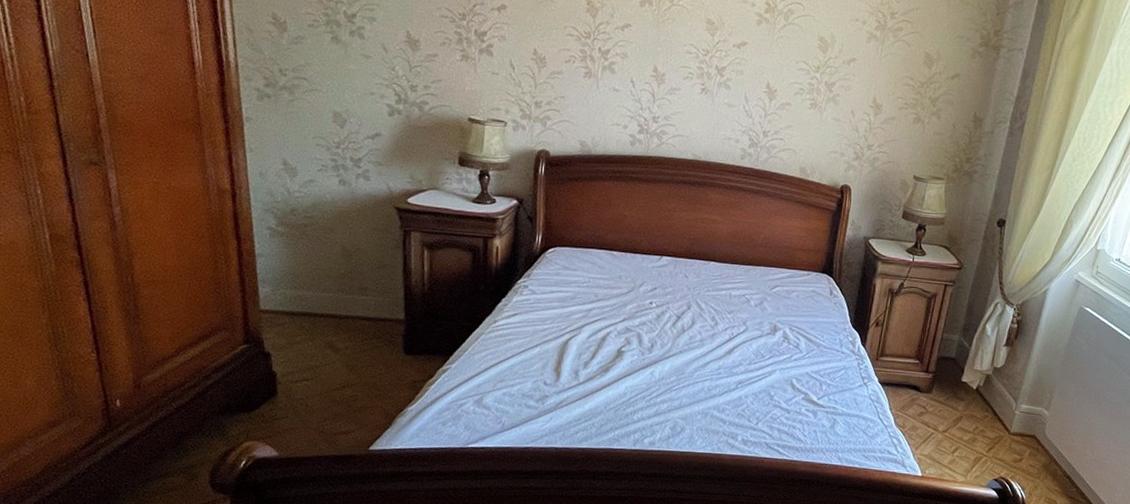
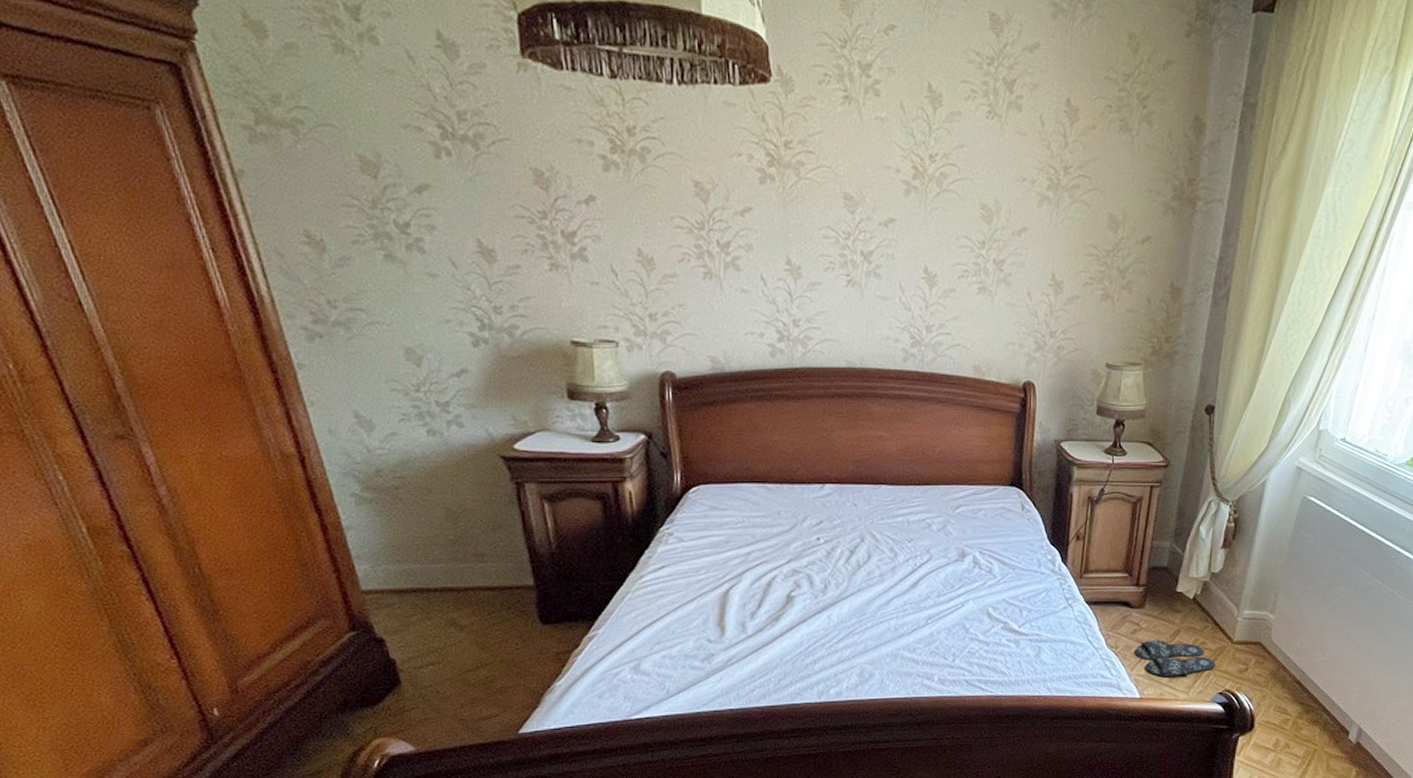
slippers: none [920,423,993,460] -> present [1135,640,1215,677]

